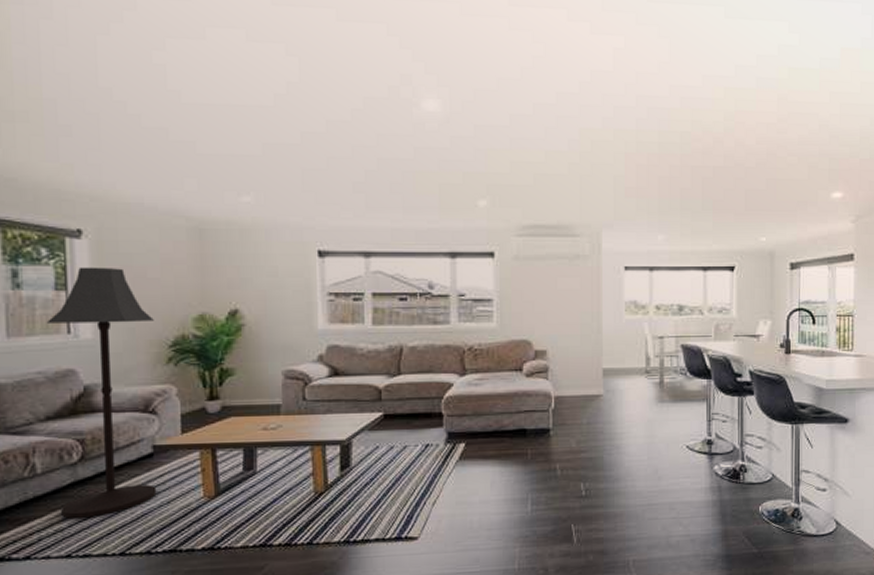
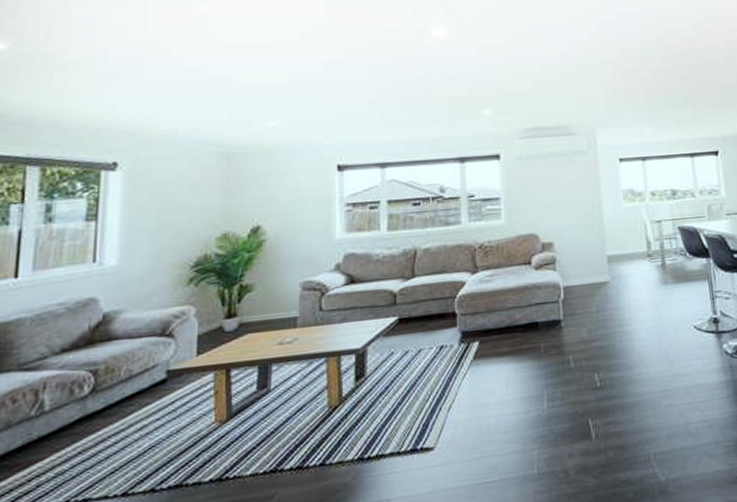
floor lamp: present [46,267,157,519] -> none [65,195,178,459]

